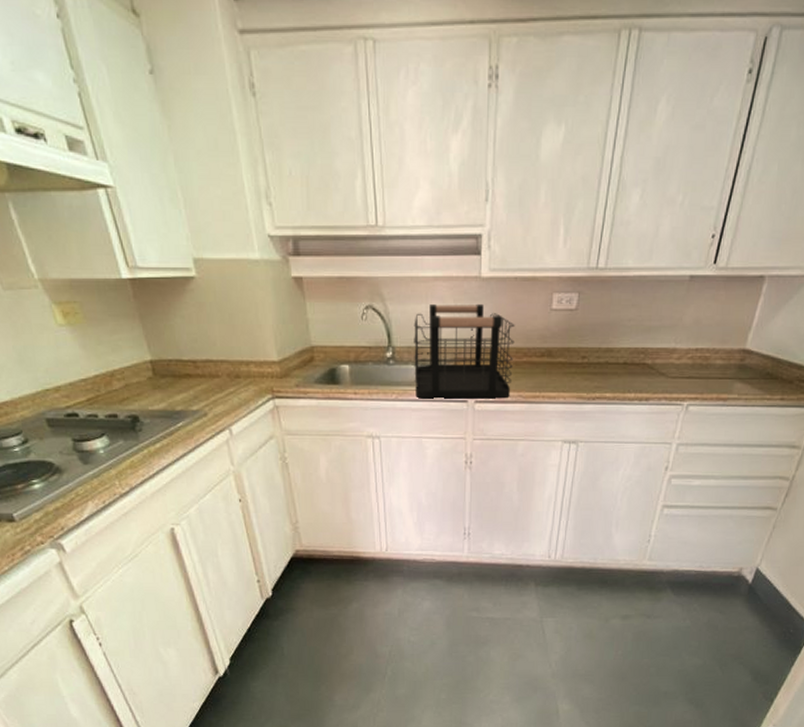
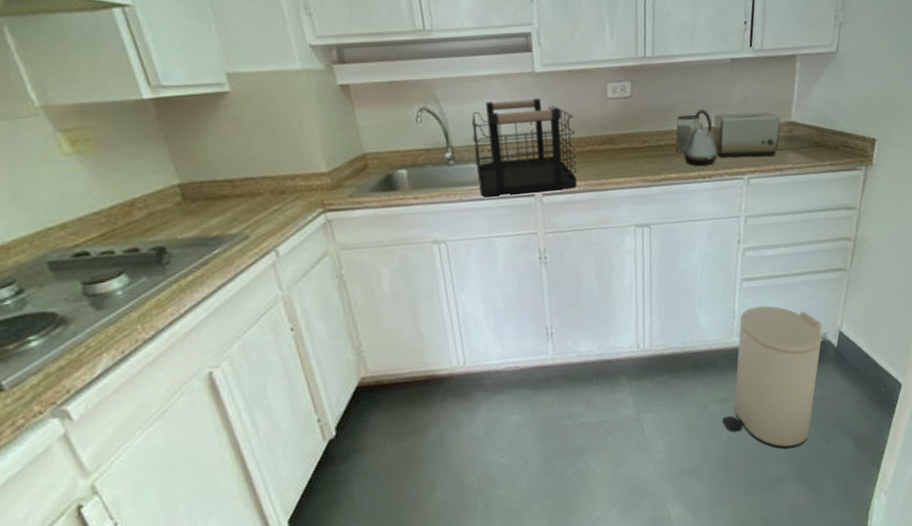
jar: none [614,333,647,373] -> present [675,114,701,153]
pedal bin: none [621,534,739,671] -> present [722,306,822,449]
kettle: none [622,329,660,387] -> present [682,110,718,166]
toaster: none [657,334,734,385] -> present [713,112,781,157]

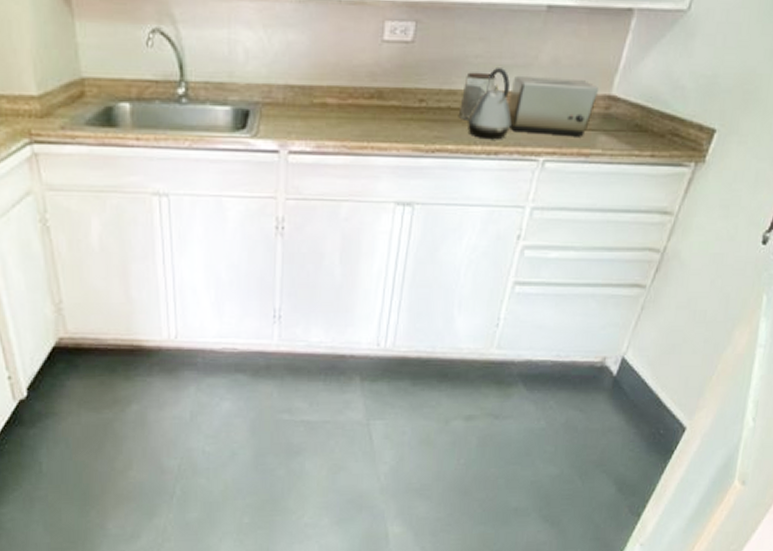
dish rack: present [471,98,577,197] -> none [213,30,338,149]
pedal bin: present [722,306,822,449] -> none [464,317,603,482]

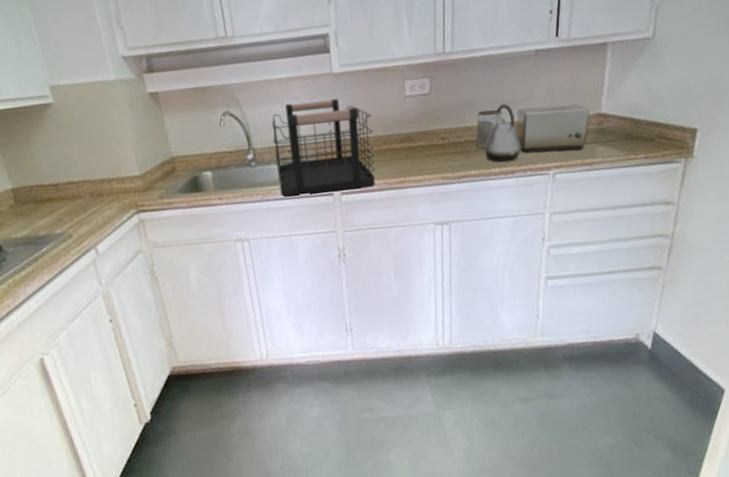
dish rack: none [213,30,338,149] -> present [271,98,375,197]

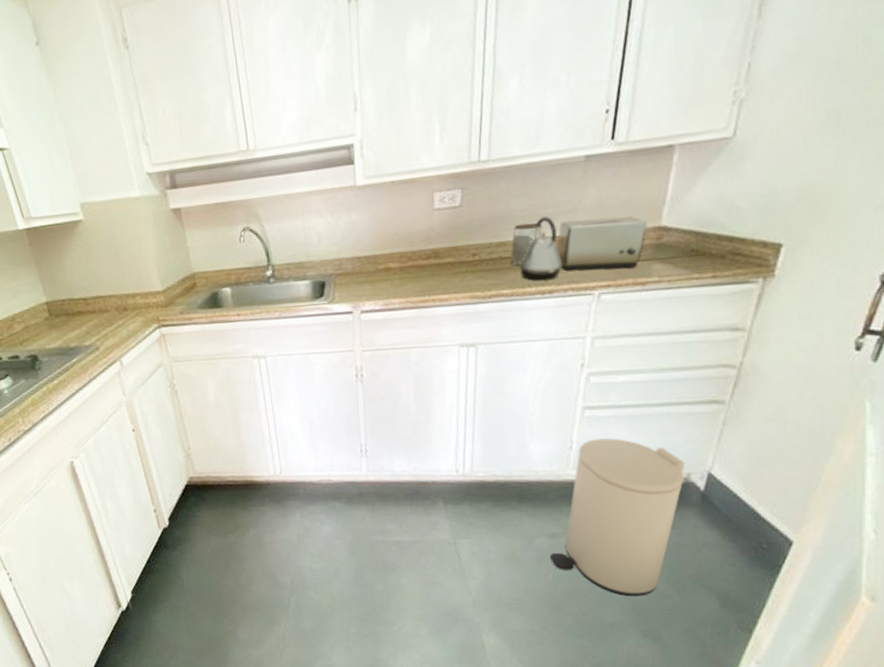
dish rack: present [271,98,375,197] -> none [291,212,398,314]
pedal bin: none [525,305,635,452] -> present [550,438,685,597]

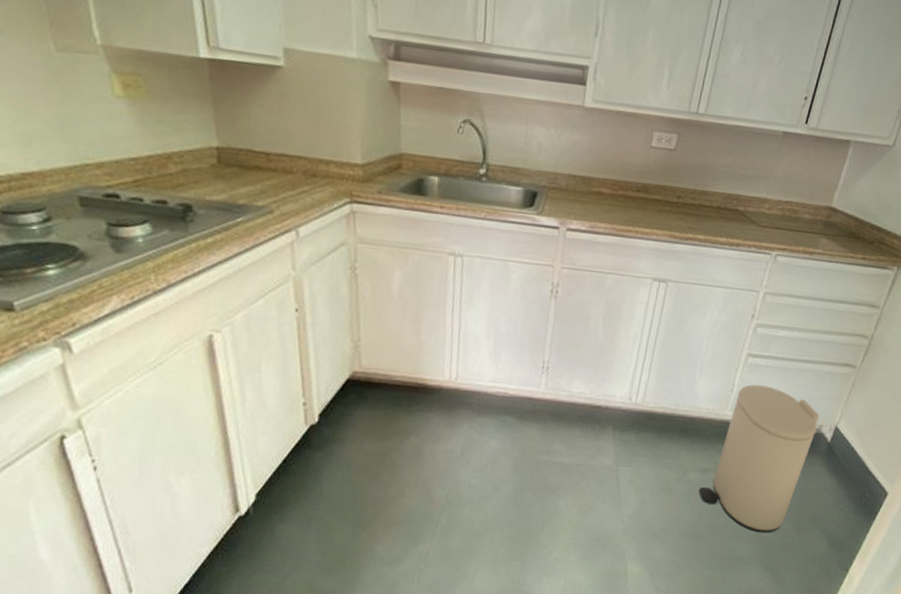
jar: present [509,223,543,267] -> none [708,178,740,216]
kettle: present [518,217,563,280] -> none [715,177,751,234]
toaster: present [557,216,647,271] -> none [748,184,821,238]

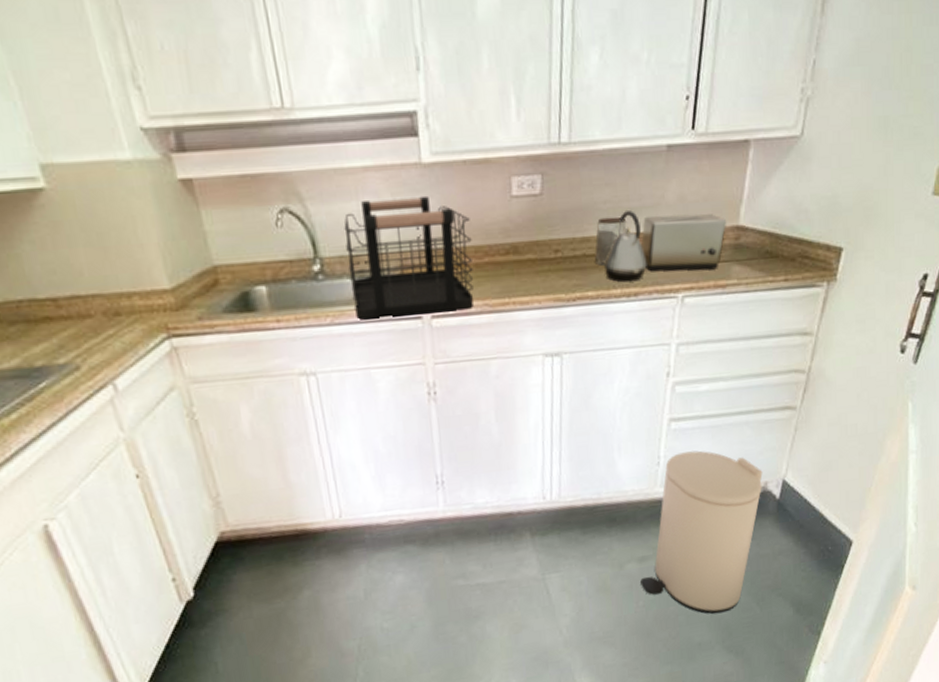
dish rack: none [506,127,614,229] -> present [344,195,474,320]
jar: none [708,178,740,216] -> present [594,217,627,266]
kettle: none [715,177,751,234] -> present [603,211,647,281]
toaster: none [748,184,821,238] -> present [641,214,726,271]

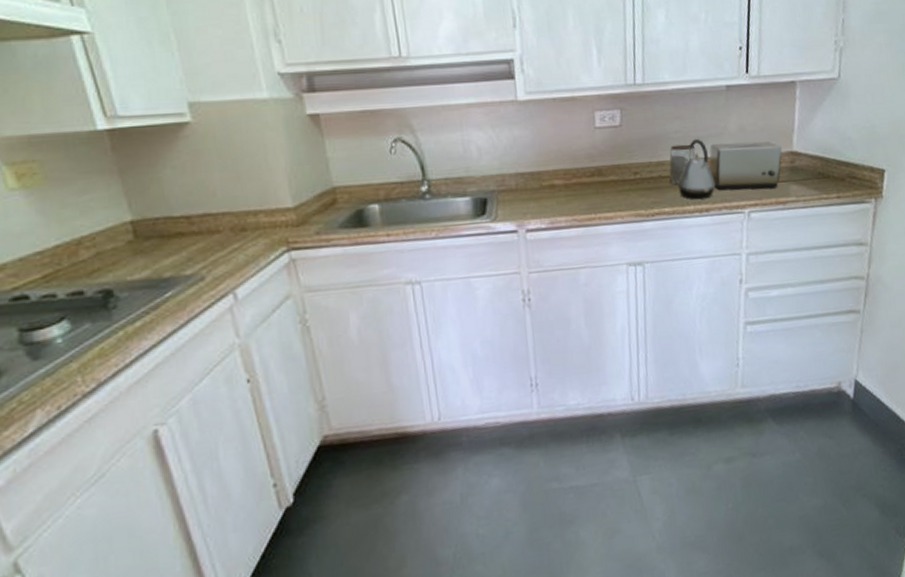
dish rack: present [344,195,474,320] -> none [449,127,564,234]
pedal bin: present [640,450,763,614] -> none [728,352,837,516]

